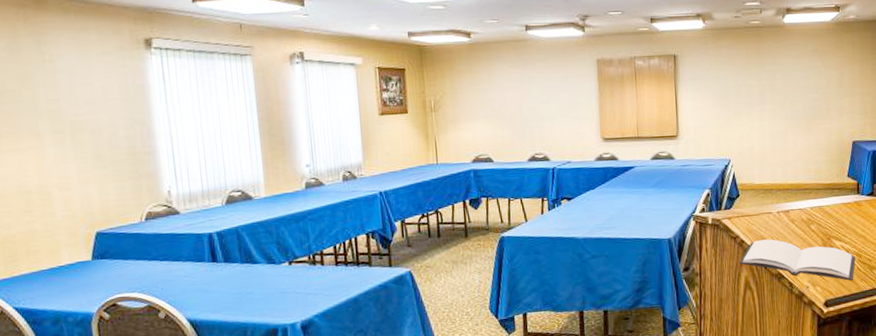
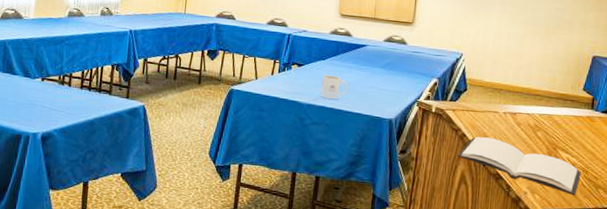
mug: none [594,204,622,230] -> present [320,74,348,100]

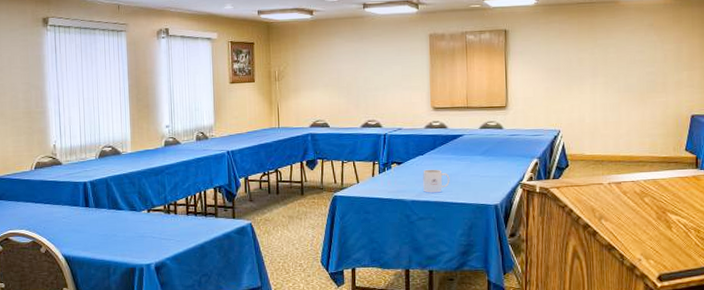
book: present [458,136,581,196] -> none [567,210,693,257]

